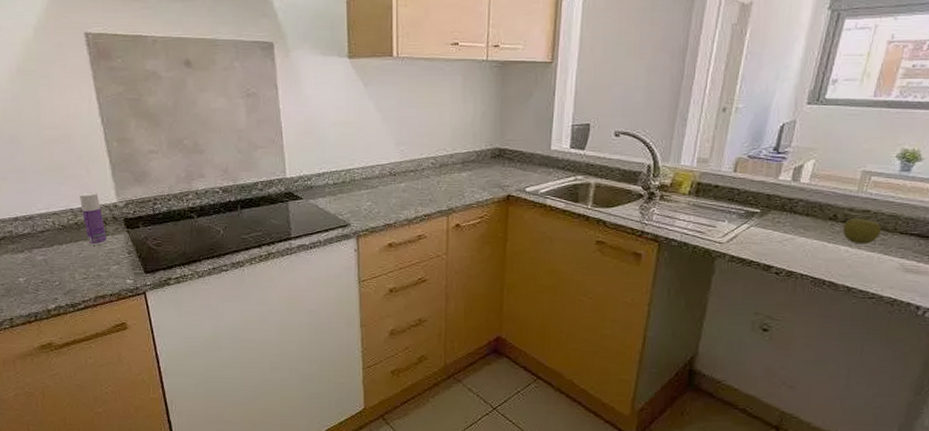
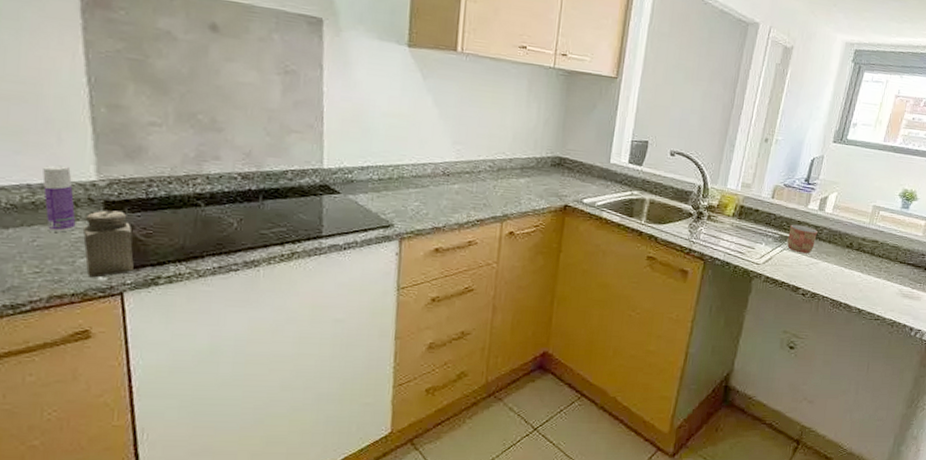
salt shaker: none [112,226,151,281] -> present [82,210,134,278]
mug: none [755,198,792,229] -> present [787,224,818,254]
apple: present [843,218,882,244] -> none [857,247,886,271]

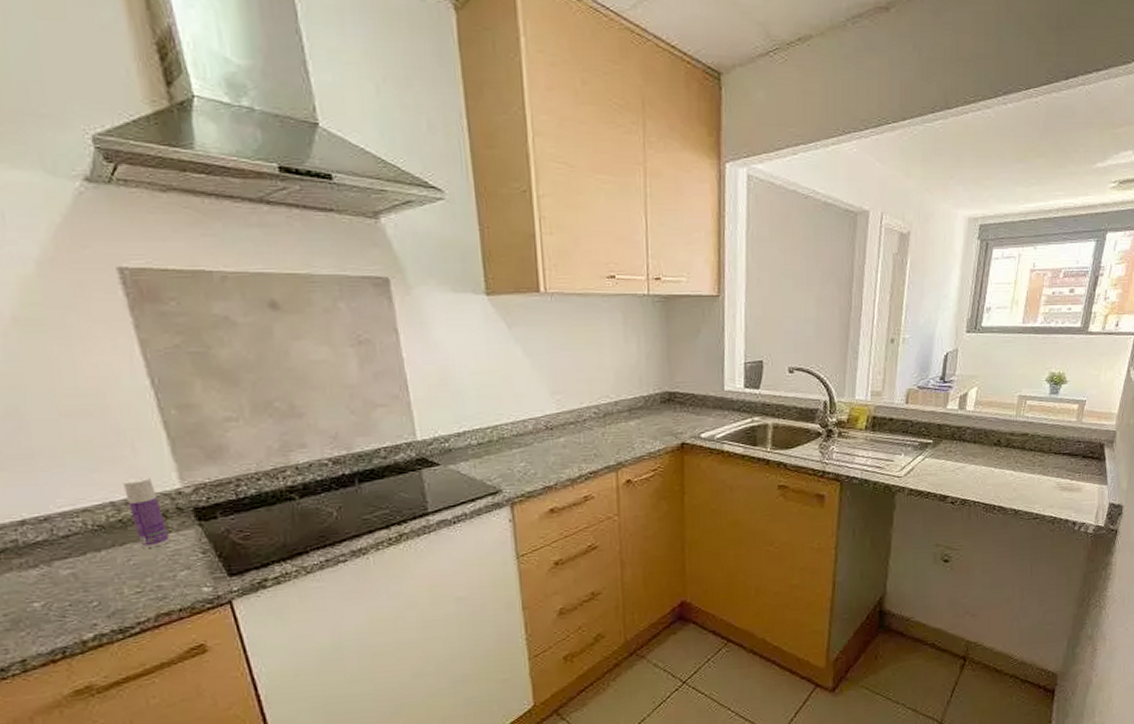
salt shaker: present [82,210,134,278] -> none [176,516,238,590]
mug: present [787,224,818,254] -> none [929,428,960,459]

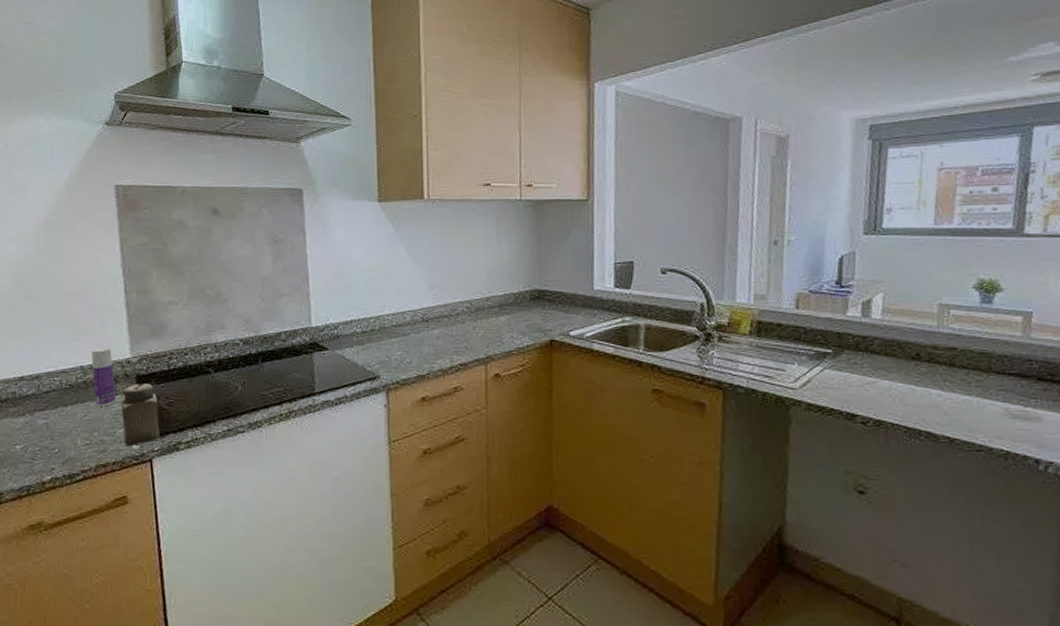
salt shaker: none [176,516,238,590] -> present [120,383,160,447]

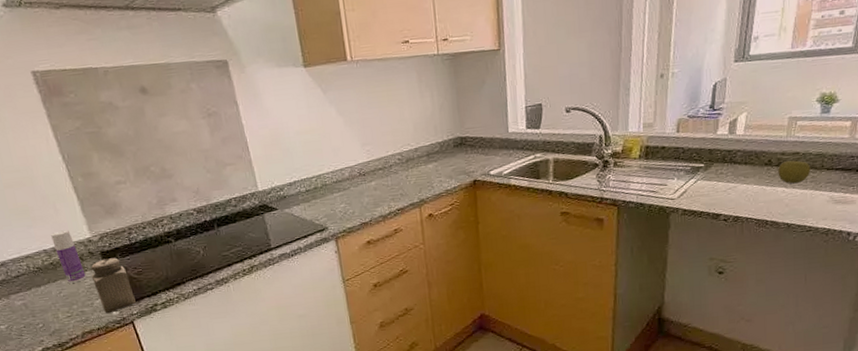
apple: none [929,357,975,387] -> present [778,160,811,184]

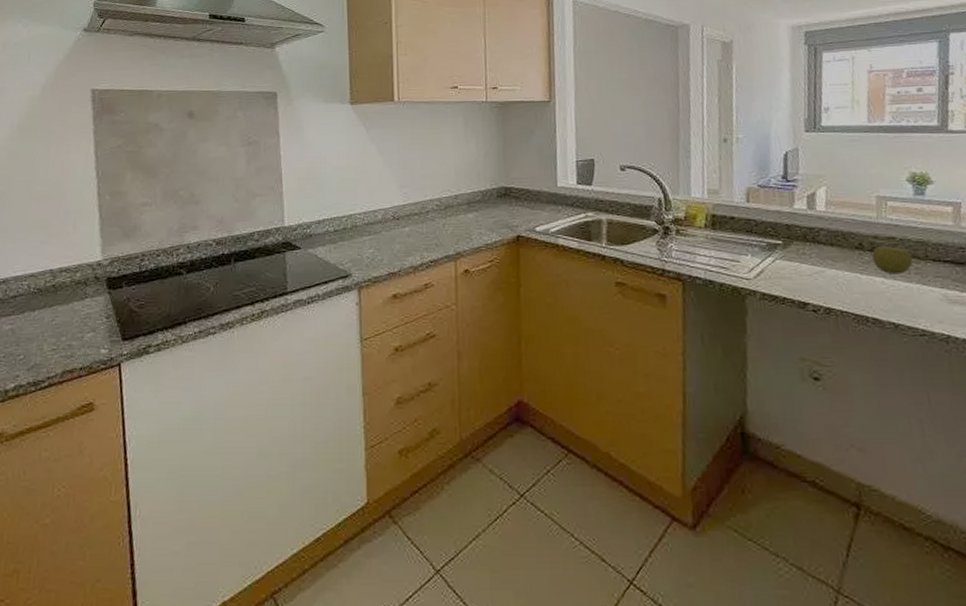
bottle: present [51,230,86,283] -> none [61,250,85,310]
salt shaker: present [90,258,136,314] -> none [90,286,130,351]

